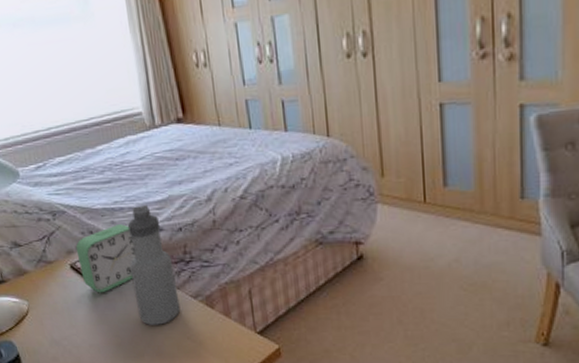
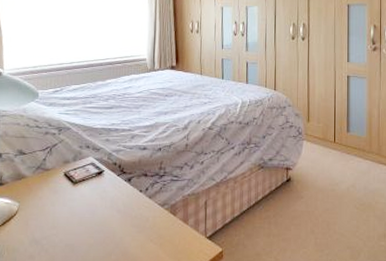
alarm clock: present [75,224,136,293] -> none [72,142,121,199]
water bottle: present [128,205,181,325] -> none [113,128,150,228]

